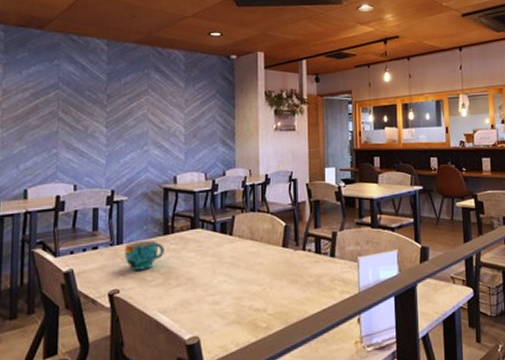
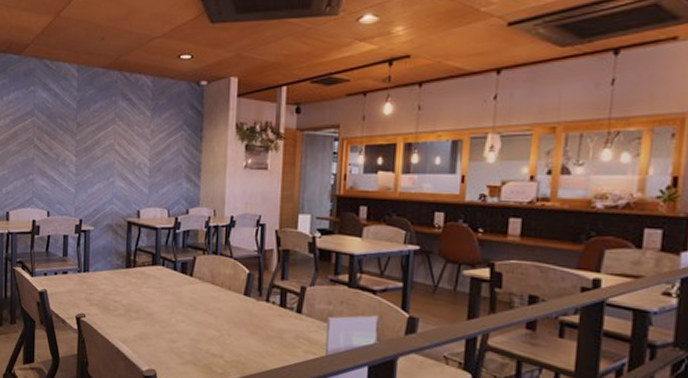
cup: present [124,240,164,270] -> none [90,270,126,299]

